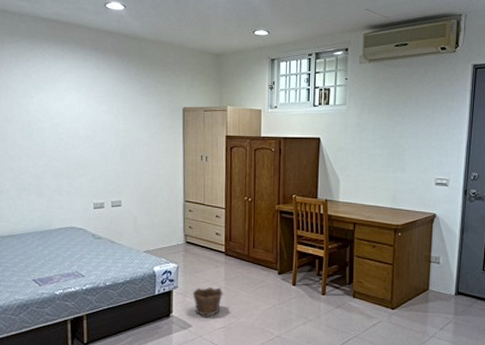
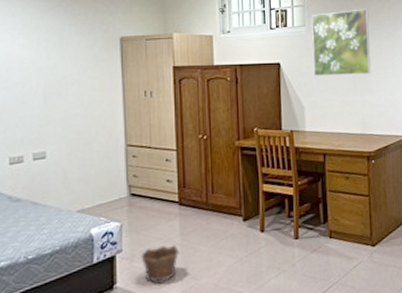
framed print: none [350,90,408,153] -> present [311,9,371,76]

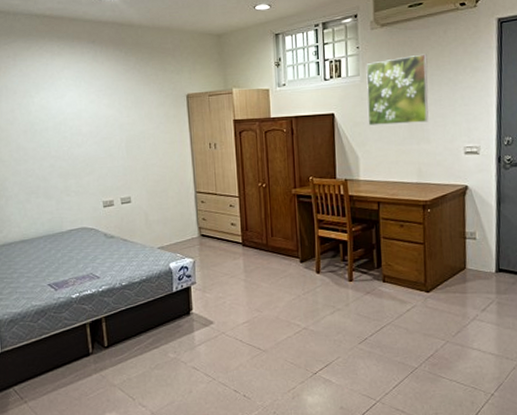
clay pot: present [141,245,179,283] -> none [211,280,244,311]

